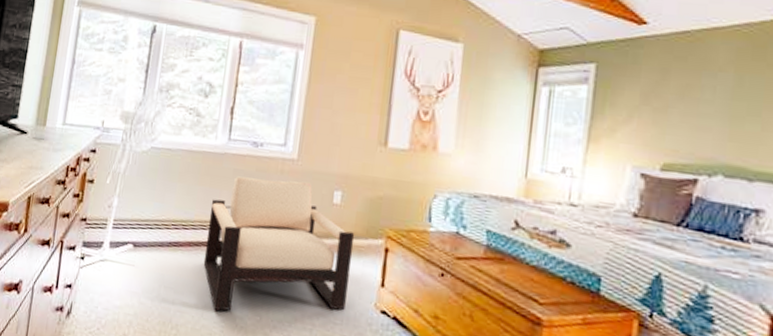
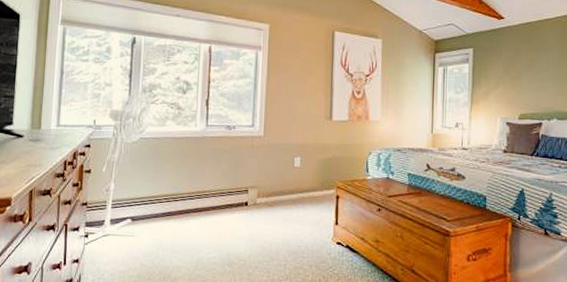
armchair: present [203,176,355,311] -> none [193,152,313,262]

